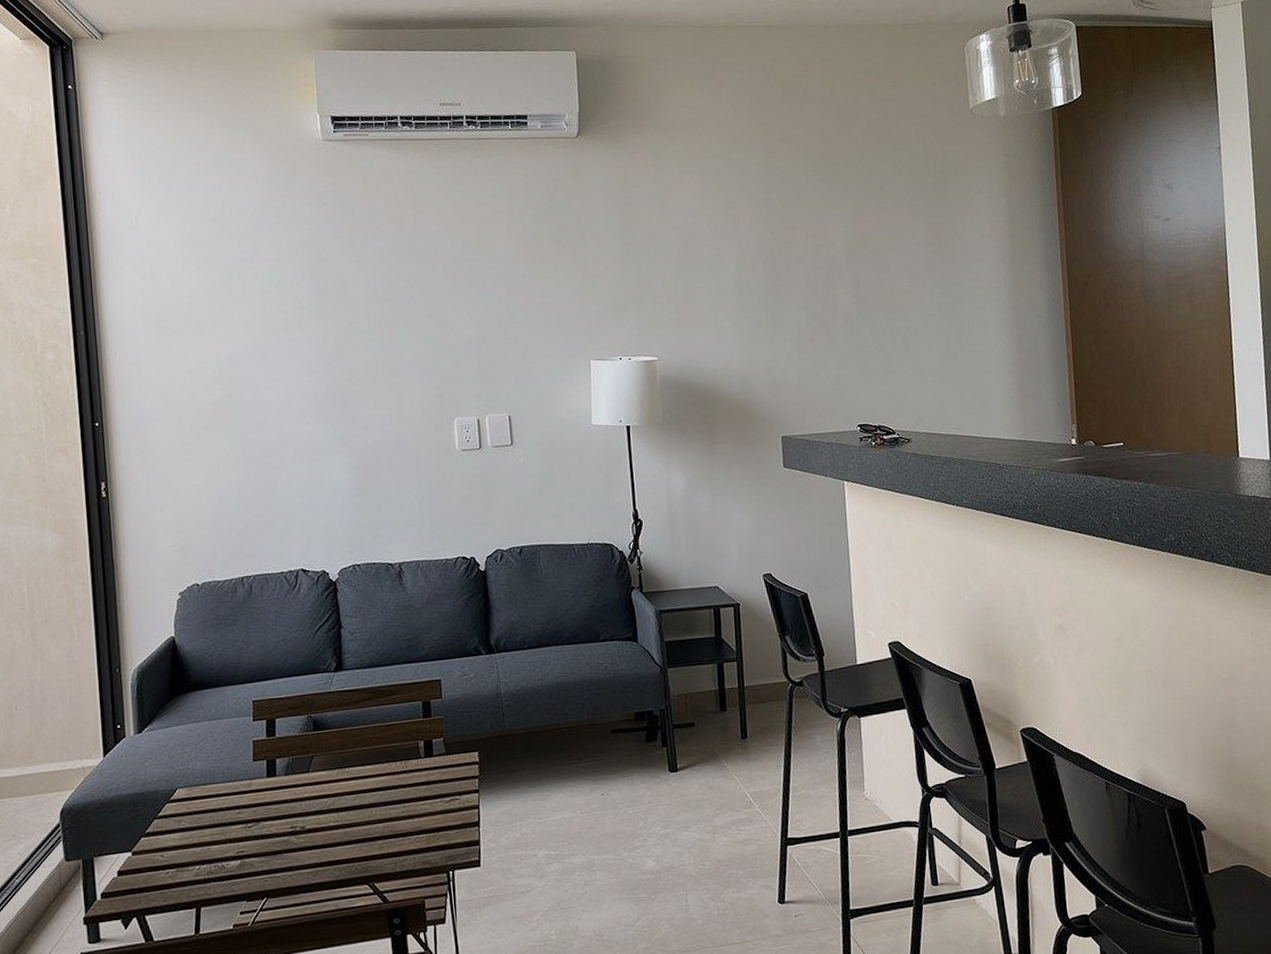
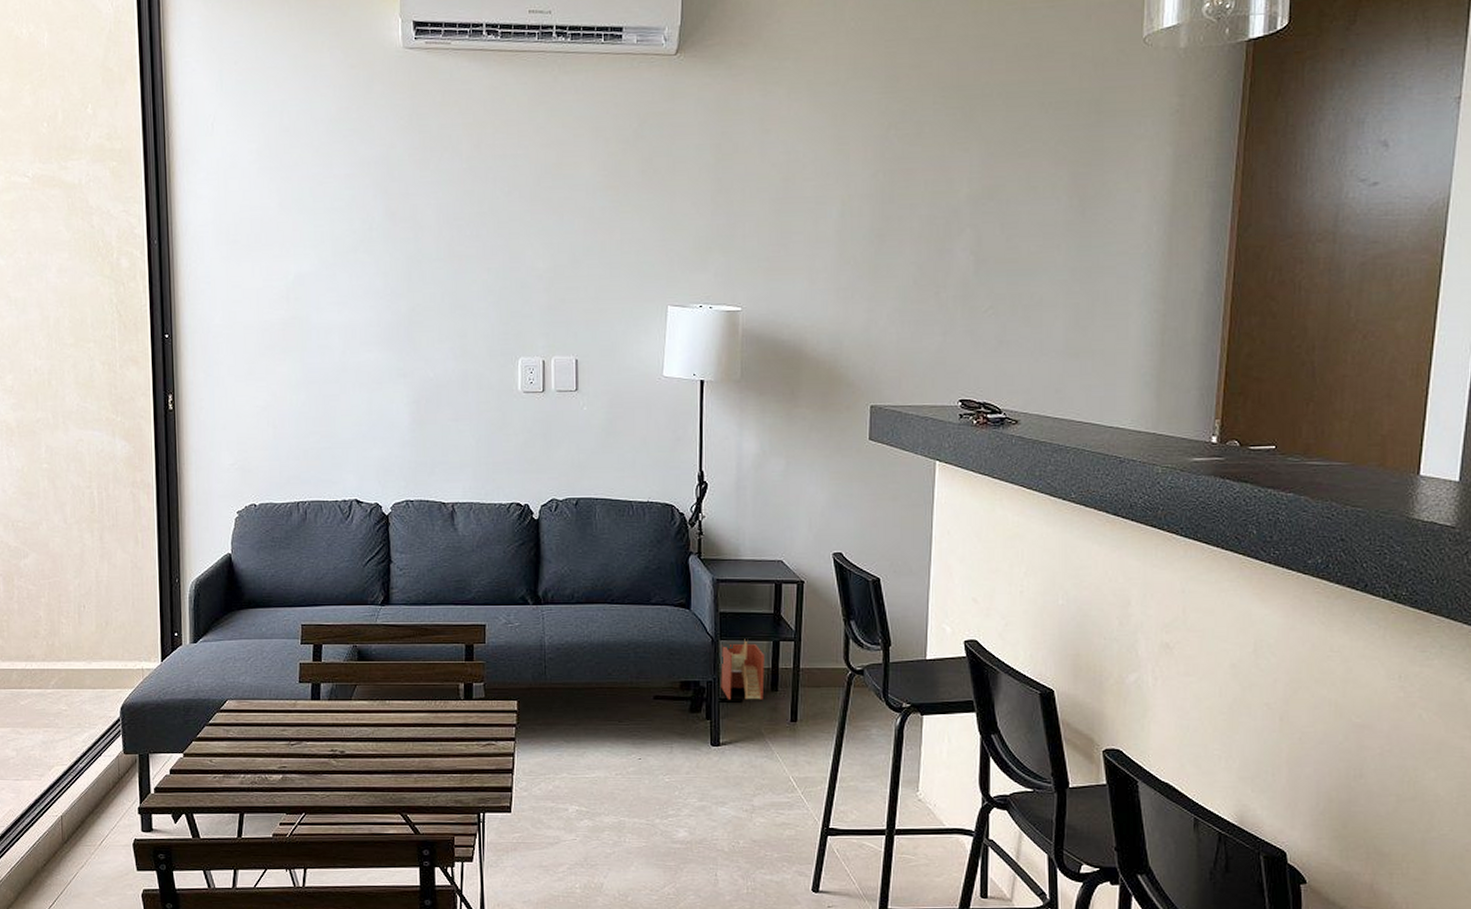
architectural model: none [670,664,714,725] -> present [721,639,765,700]

